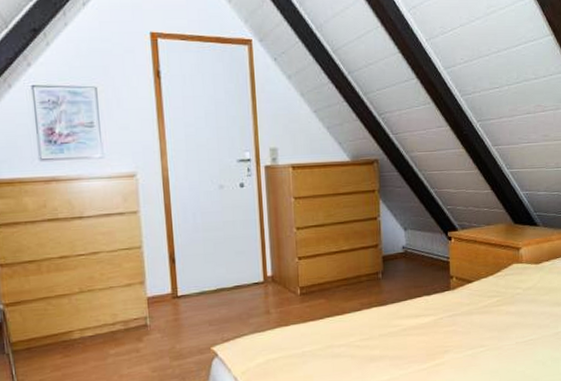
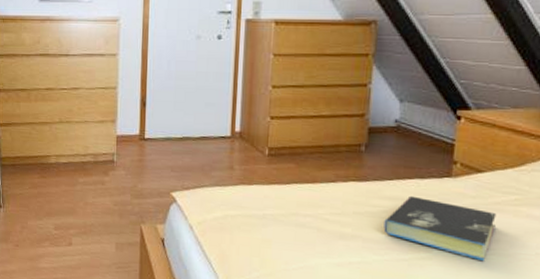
book: none [404,311,486,358] -> present [383,195,497,262]

